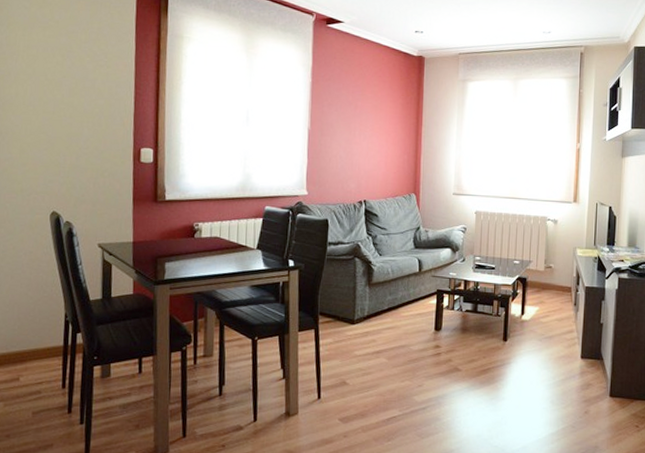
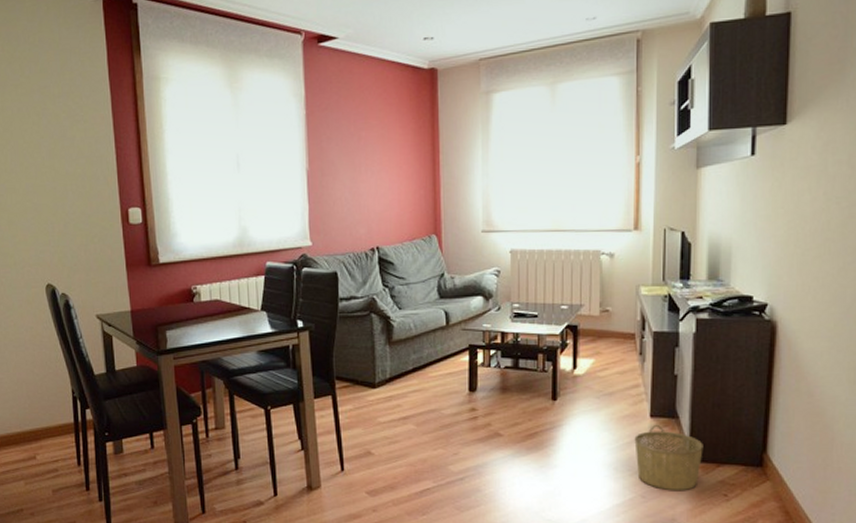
basket: none [568,364,621,423] -> present [634,424,703,491]

